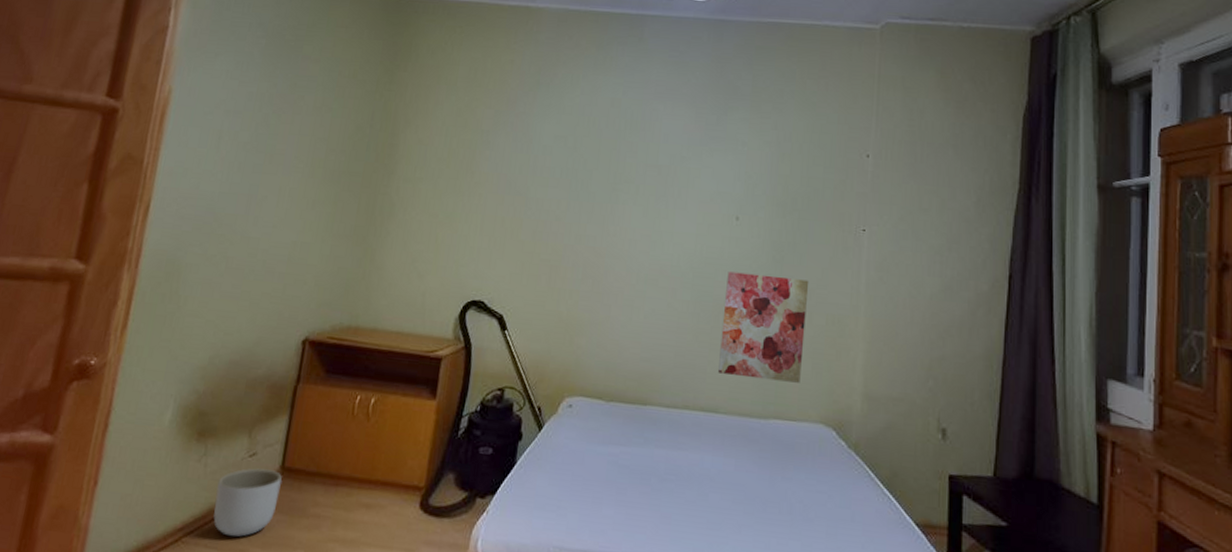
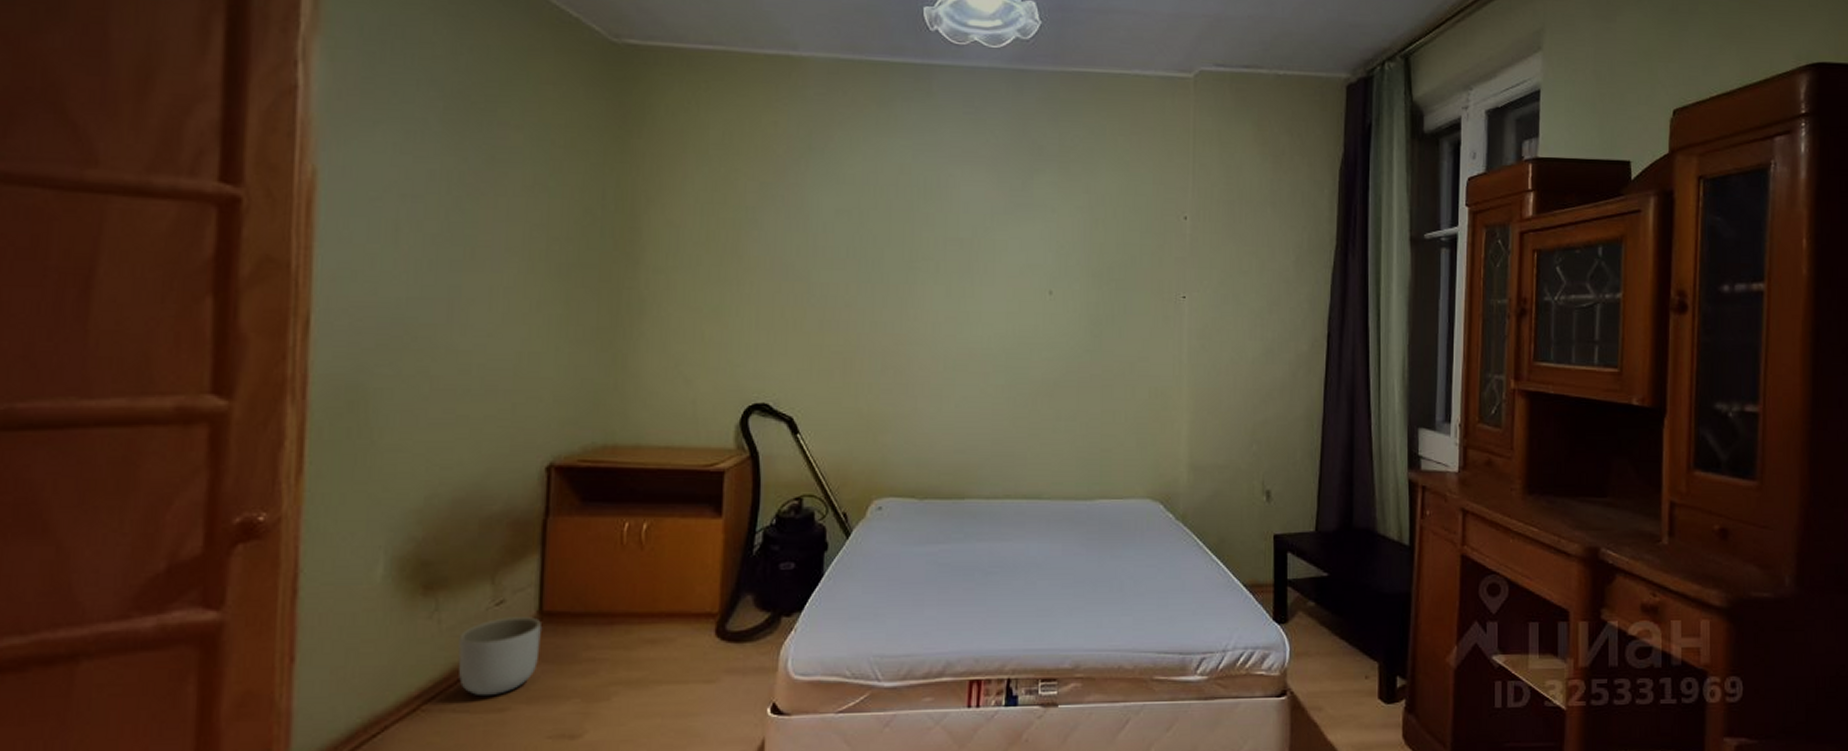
wall art: present [718,271,809,383] -> none [1039,350,1130,460]

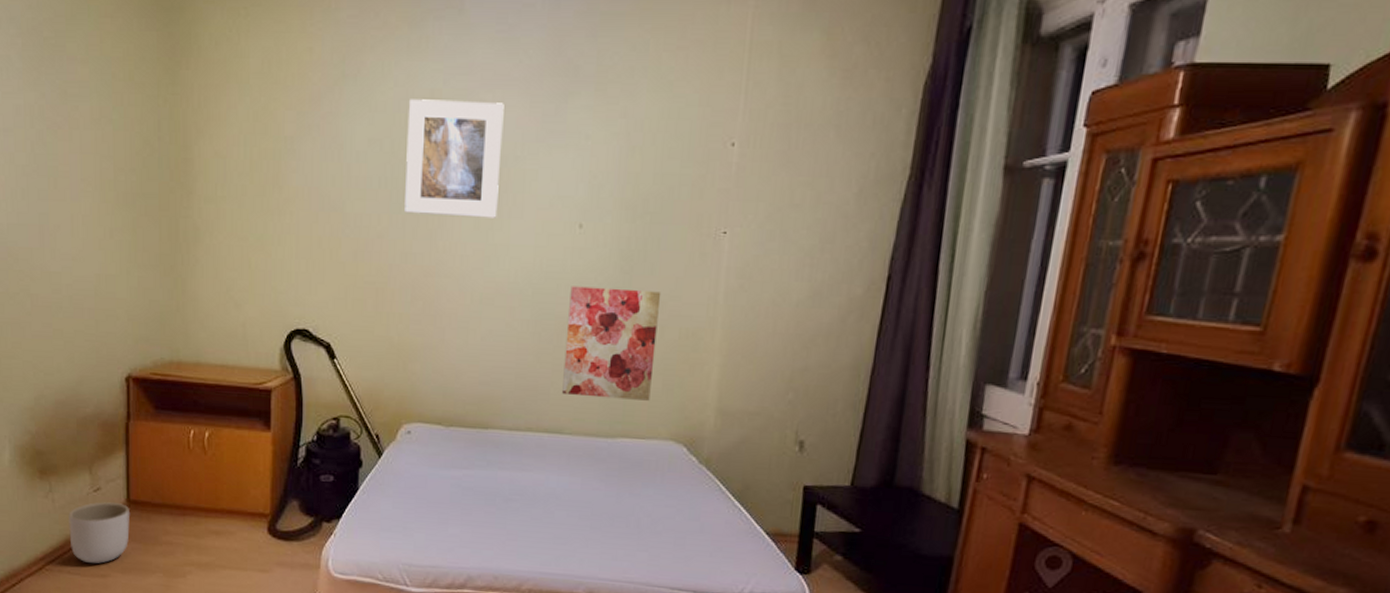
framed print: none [874,172,973,286] -> present [405,99,504,218]
wall art: none [1039,350,1130,460] -> present [562,286,661,401]

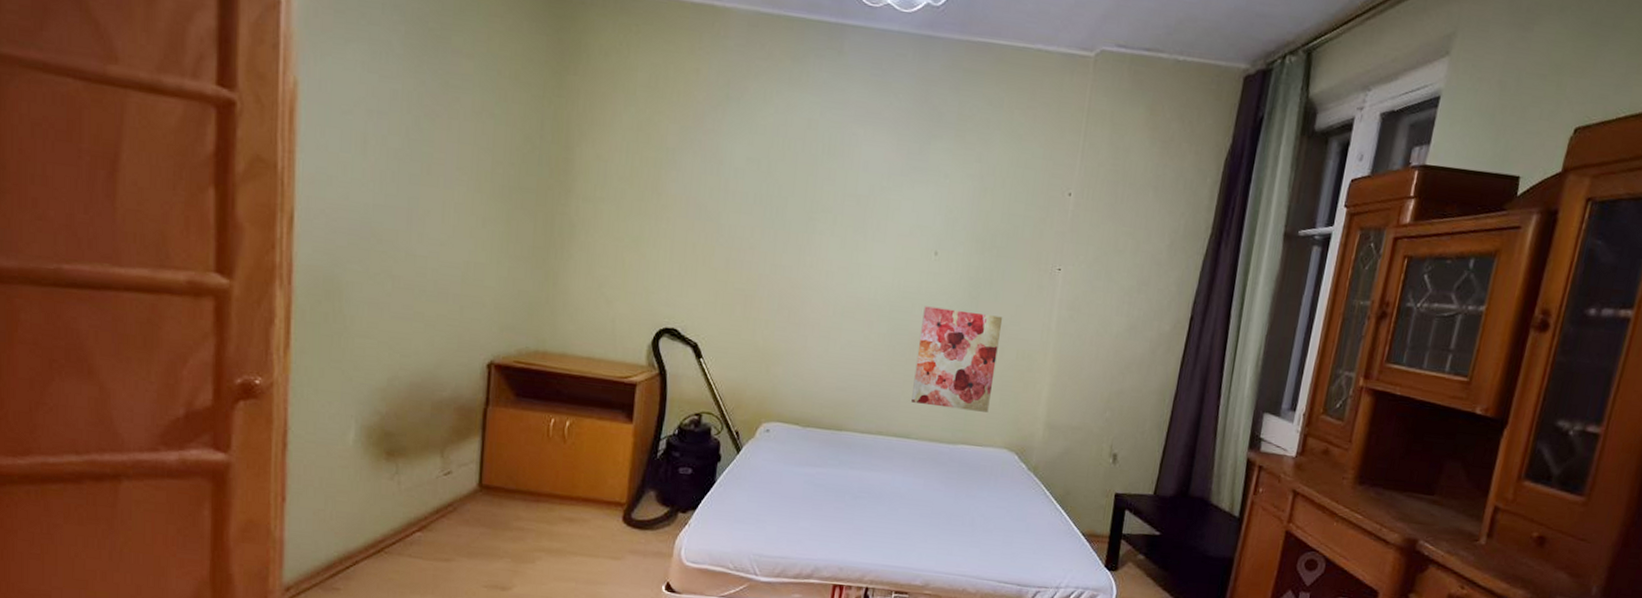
planter: present [69,502,130,564] -> none [413,485,481,548]
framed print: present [405,99,504,218] -> none [777,126,874,240]

